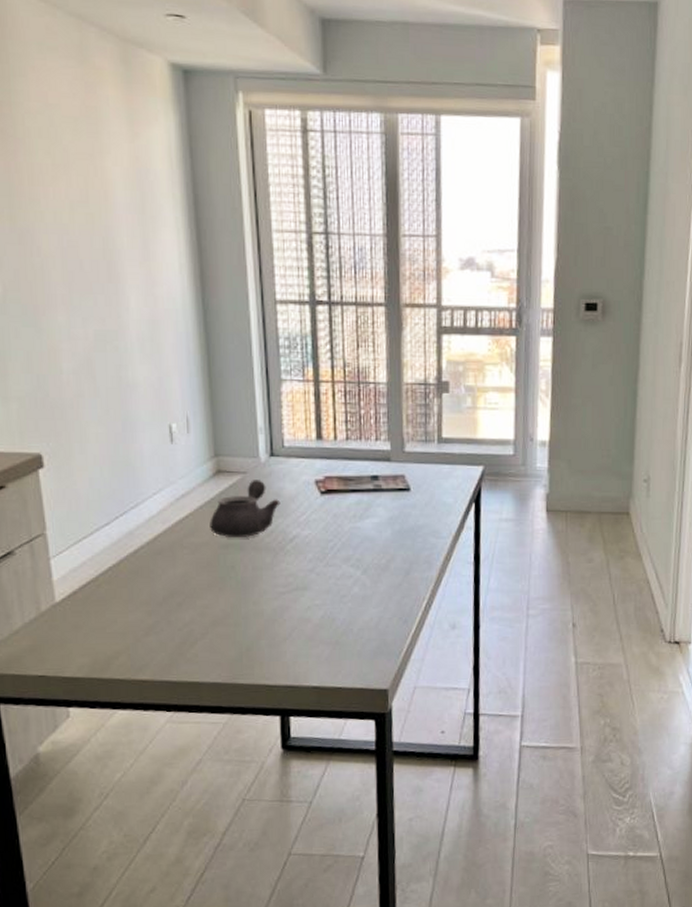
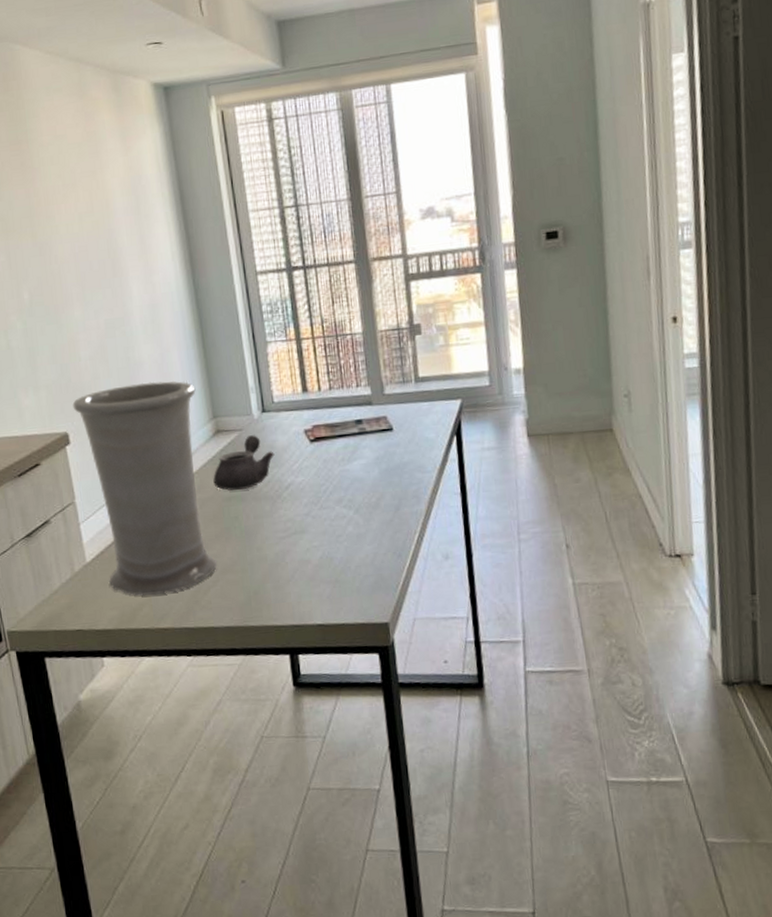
vase: none [49,407,207,644] -> present [72,380,217,596]

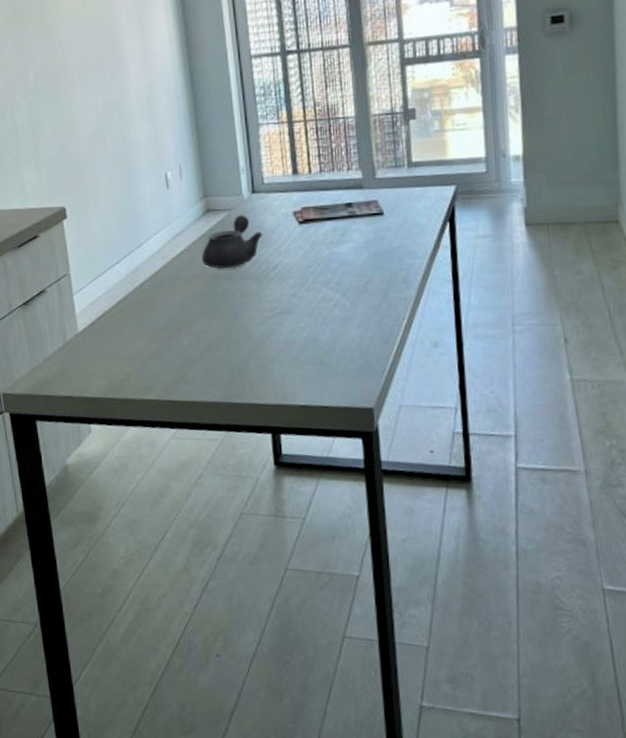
vase: present [72,380,217,596] -> none [70,160,203,367]

